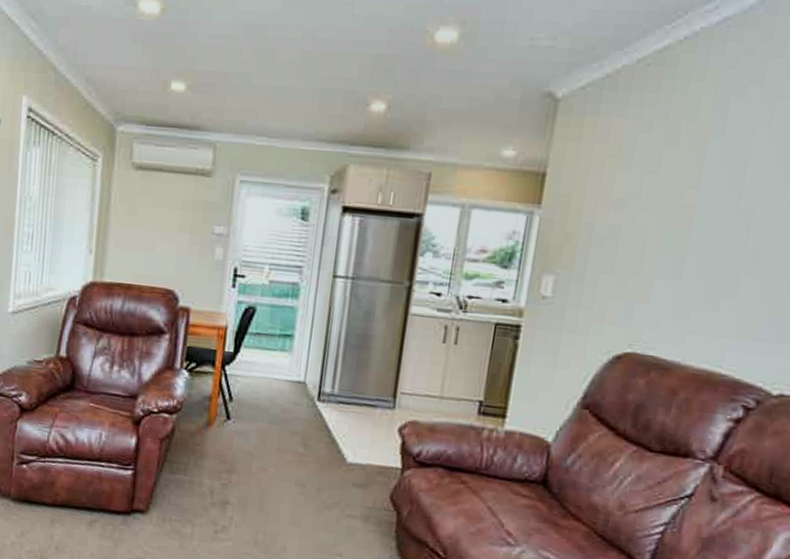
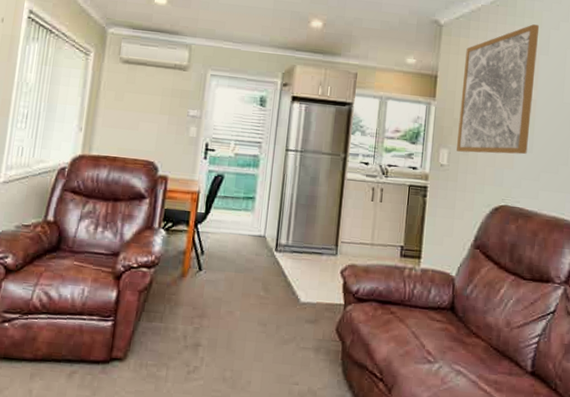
wall art: none [567,91,714,283] -> present [457,24,540,155]

